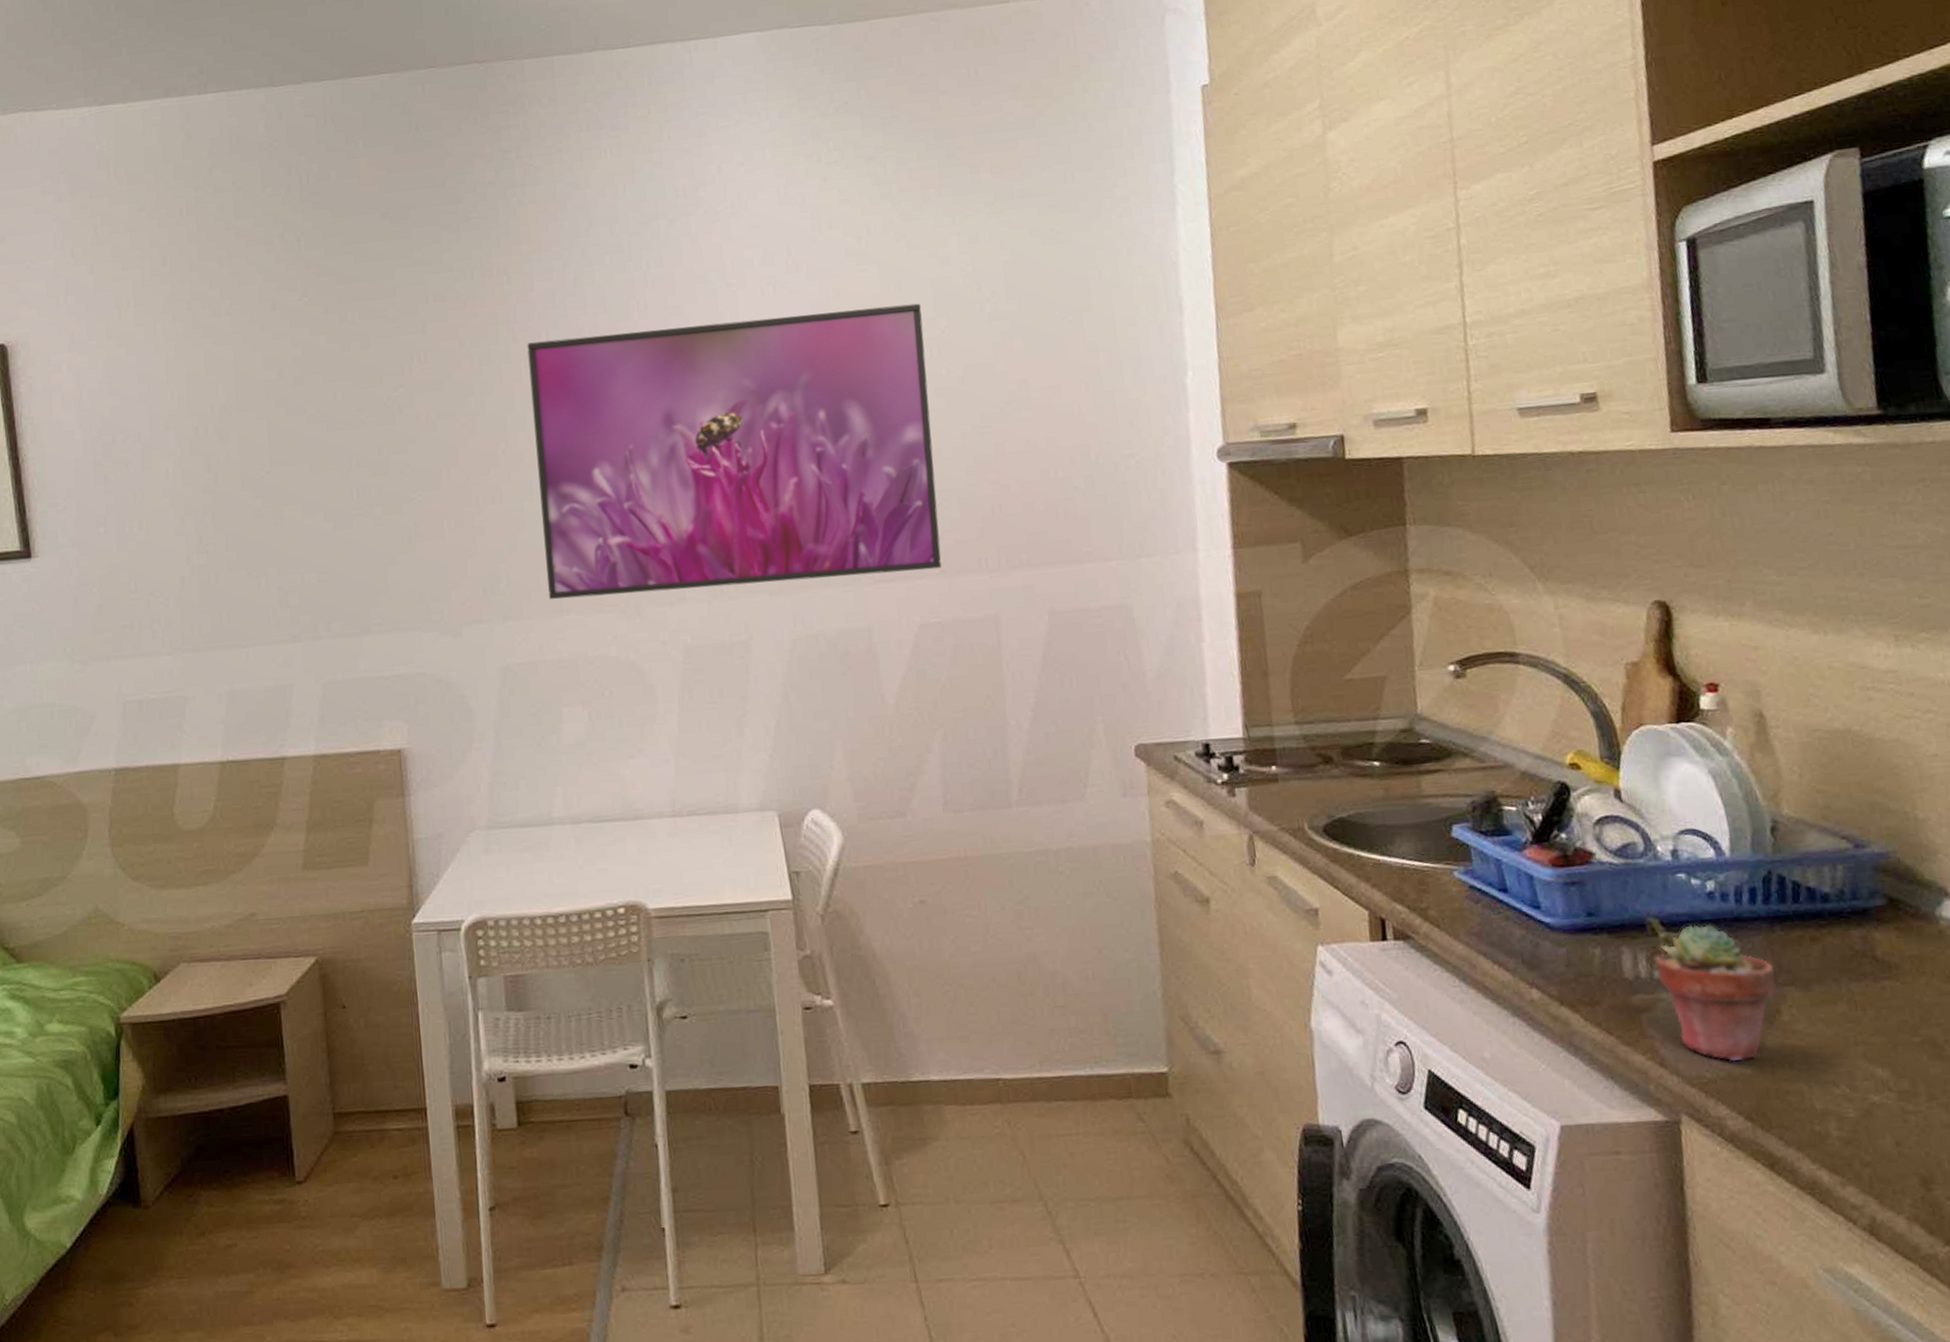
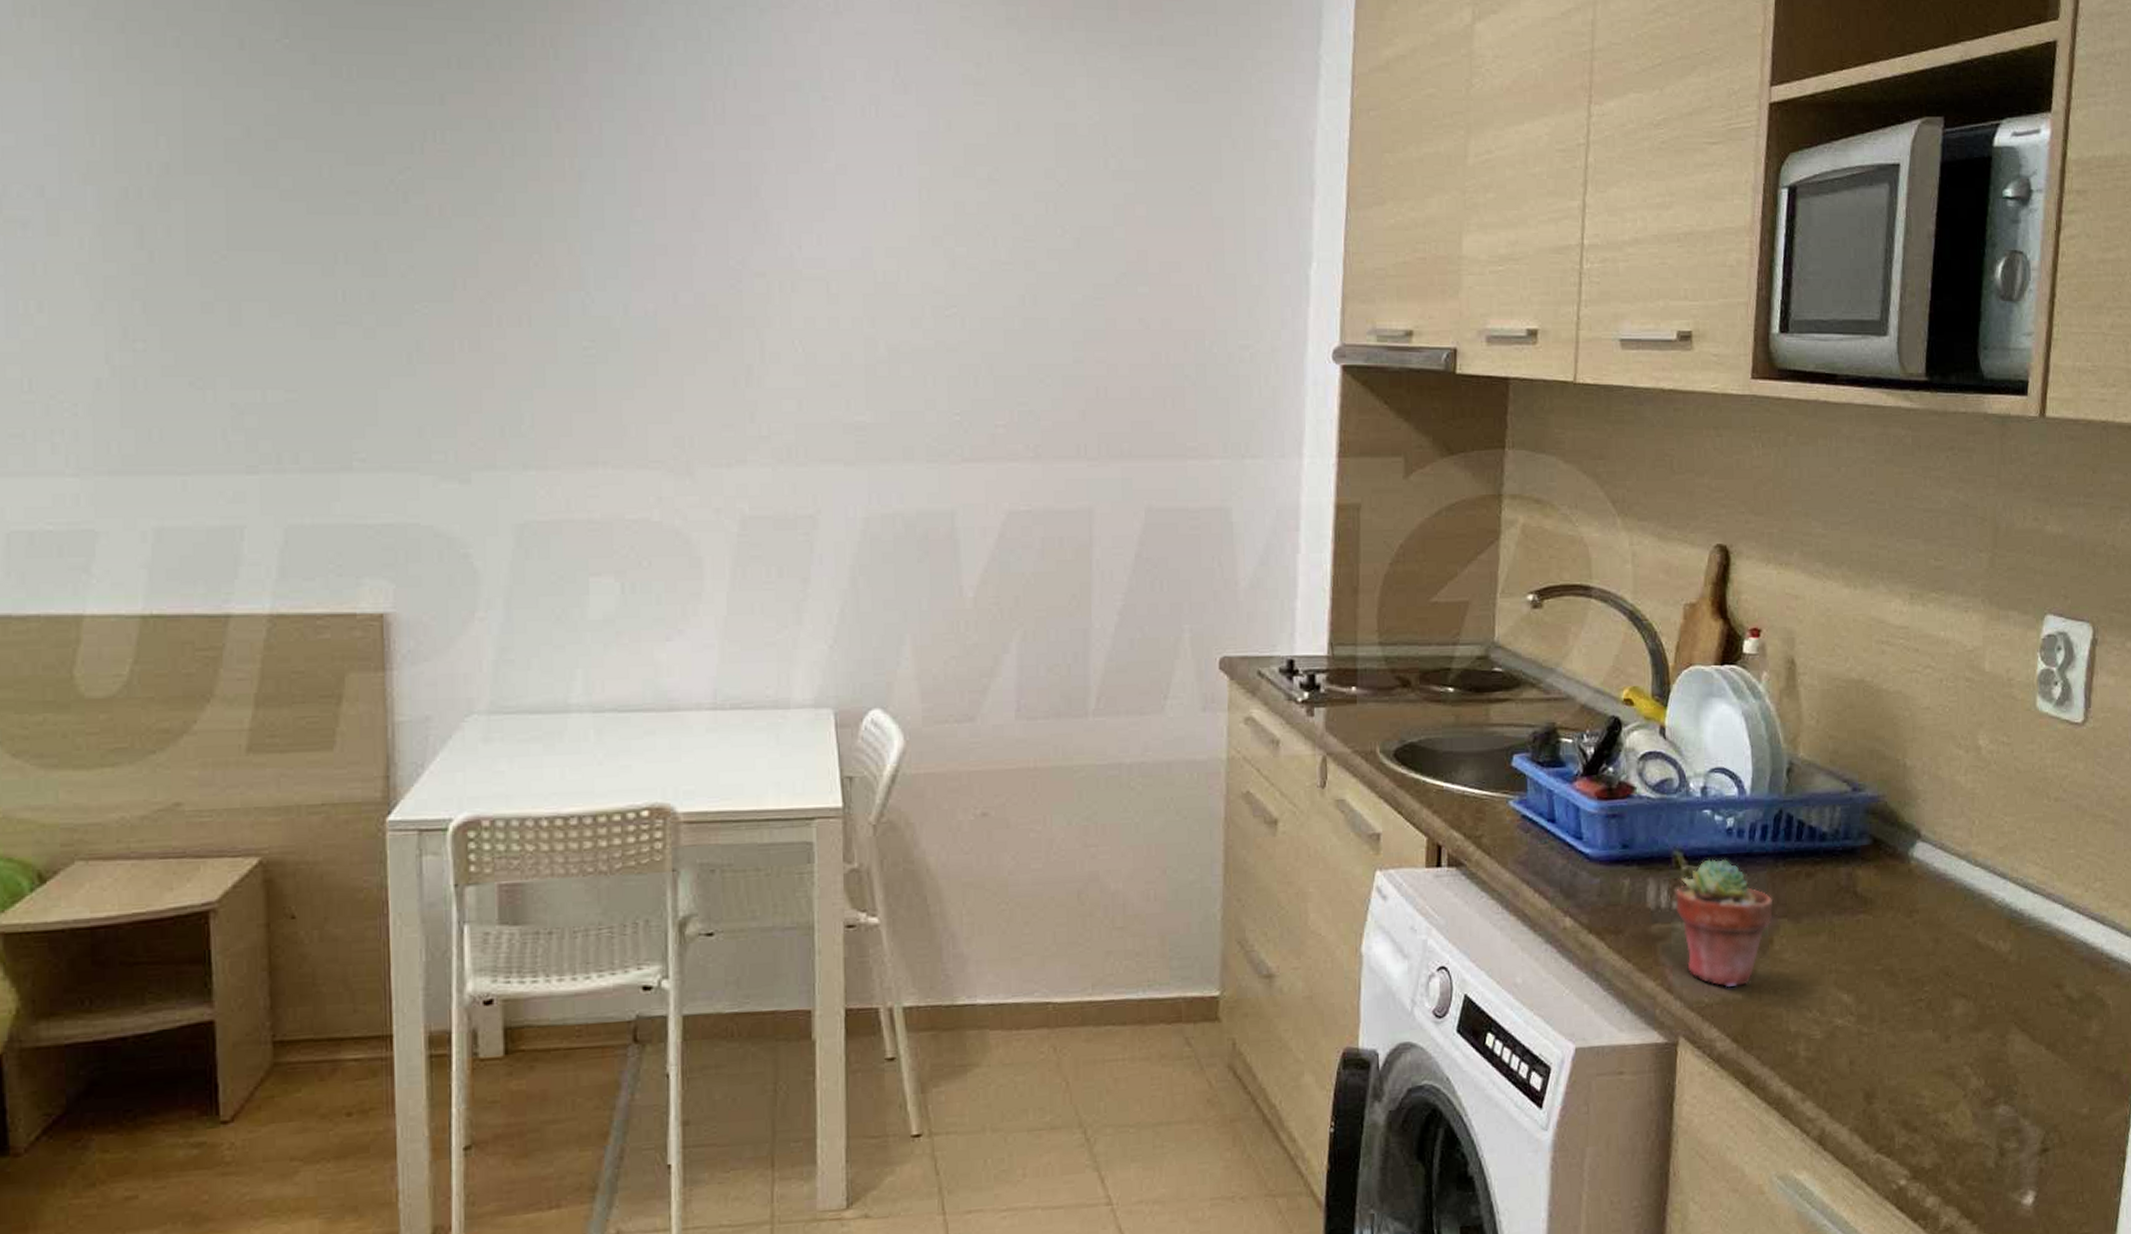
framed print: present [527,303,942,600] -> none [574,135,1041,452]

